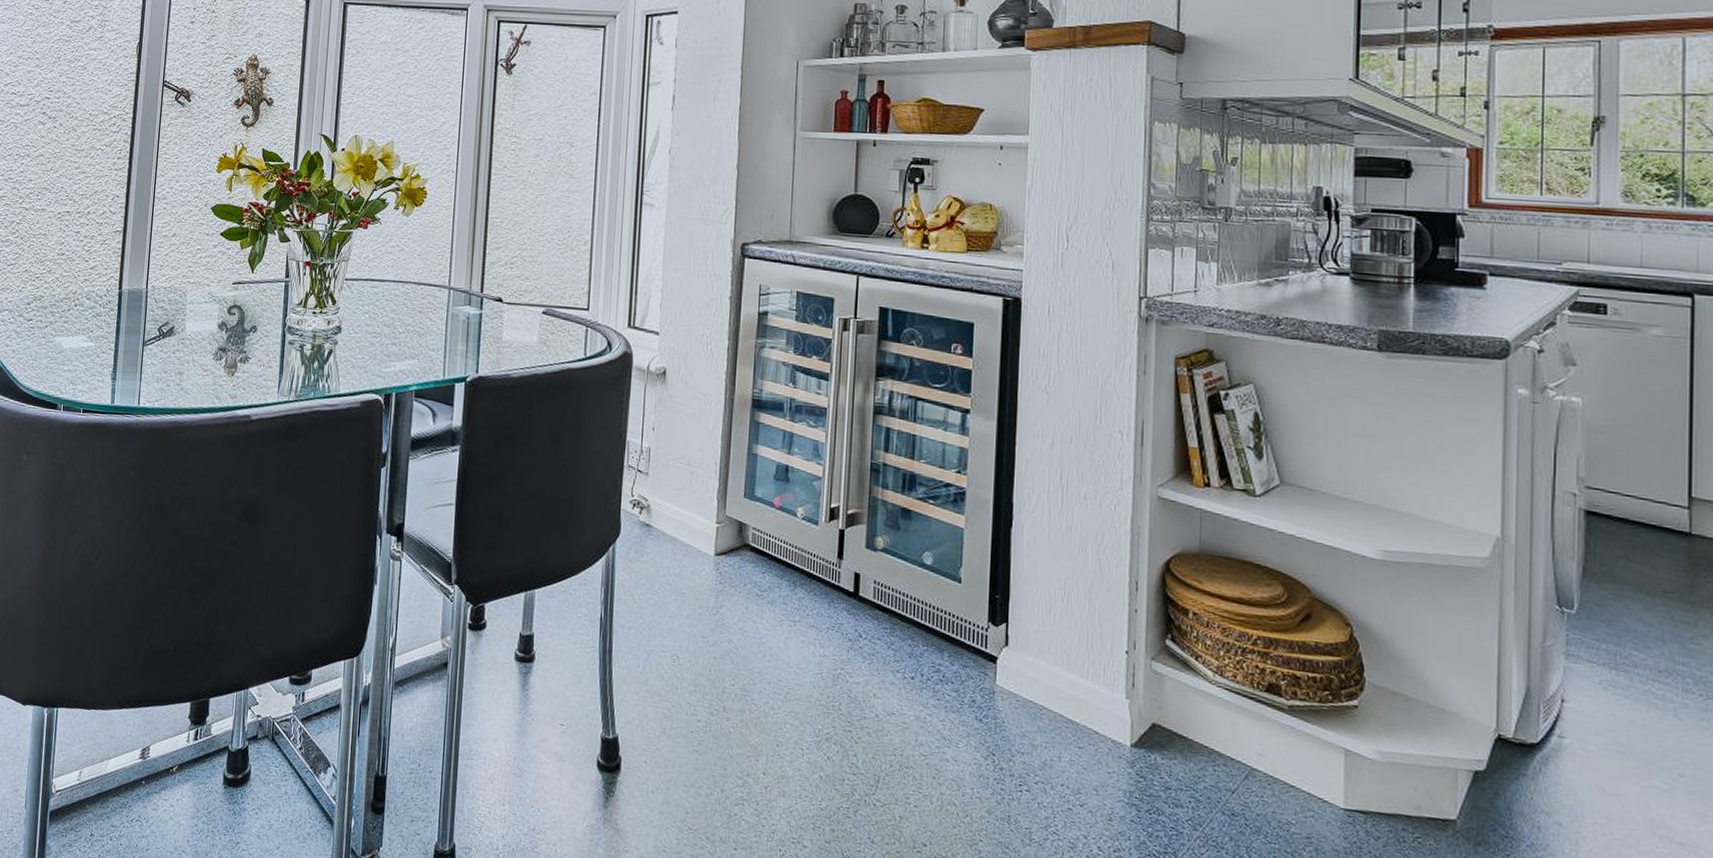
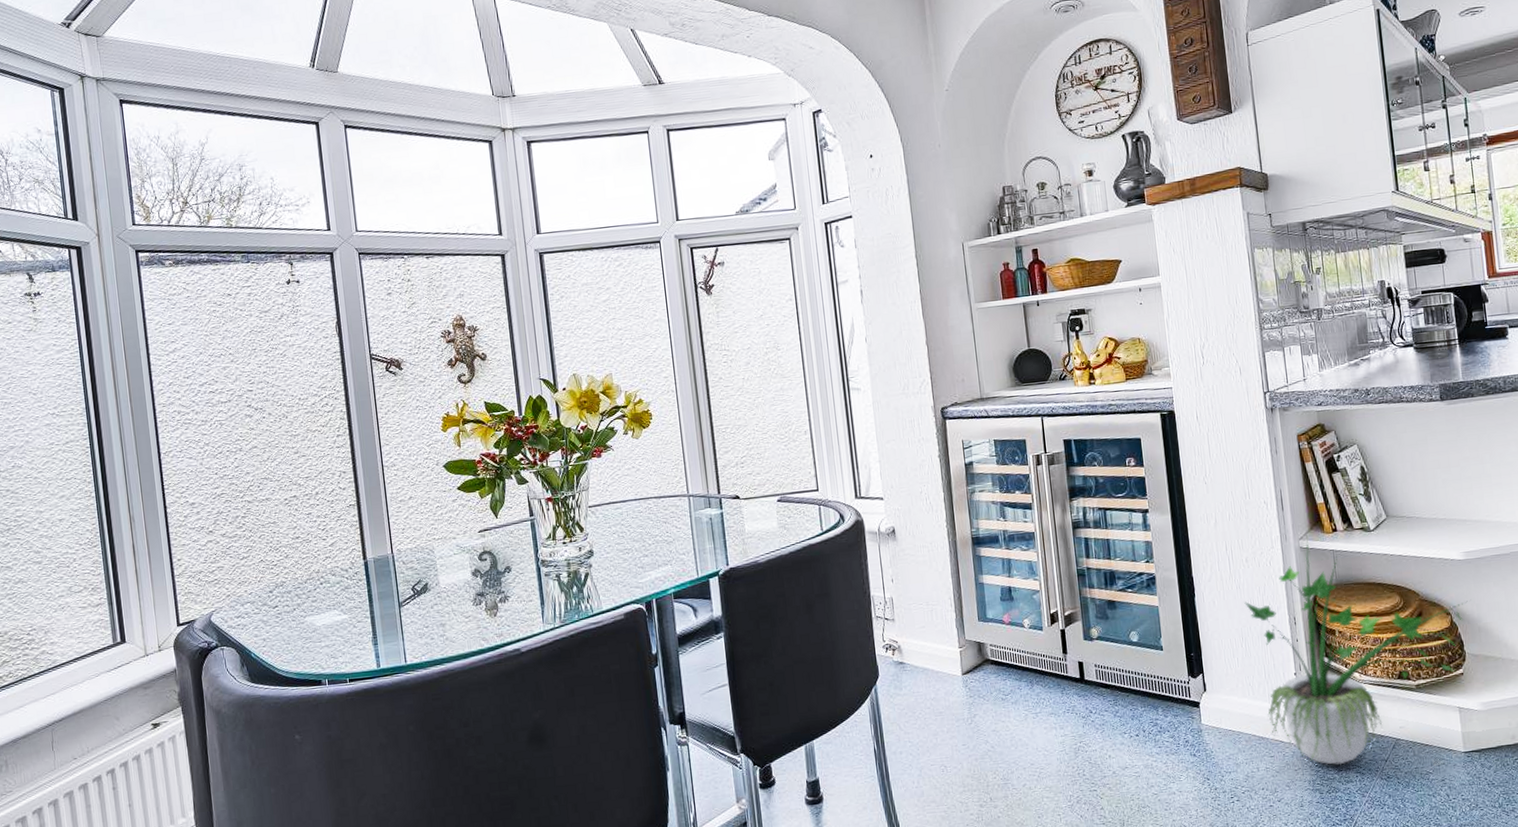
potted plant: none [1074,483,1378,782] -> present [1244,535,1468,765]

